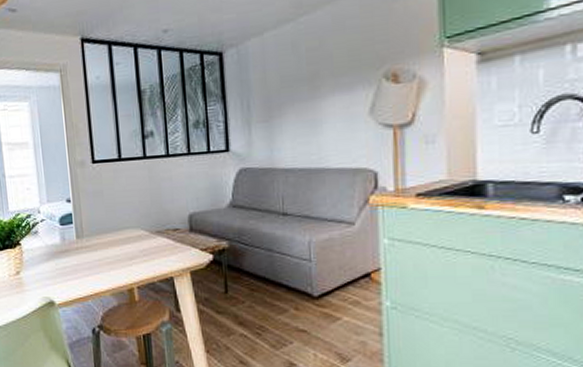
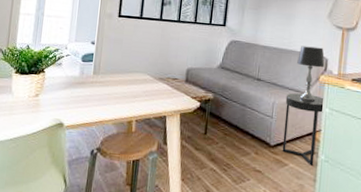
side table: none [325,223,380,316] -> present [282,93,323,166]
table lamp: none [334,158,374,232] -> present [297,46,325,101]

